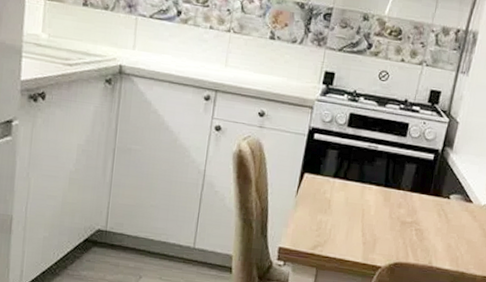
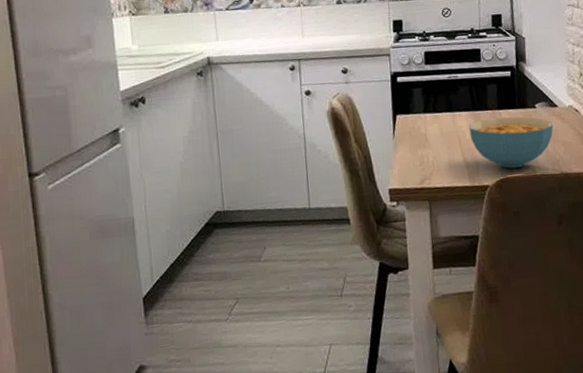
cereal bowl: none [375,198,463,256] -> present [469,116,554,169]

